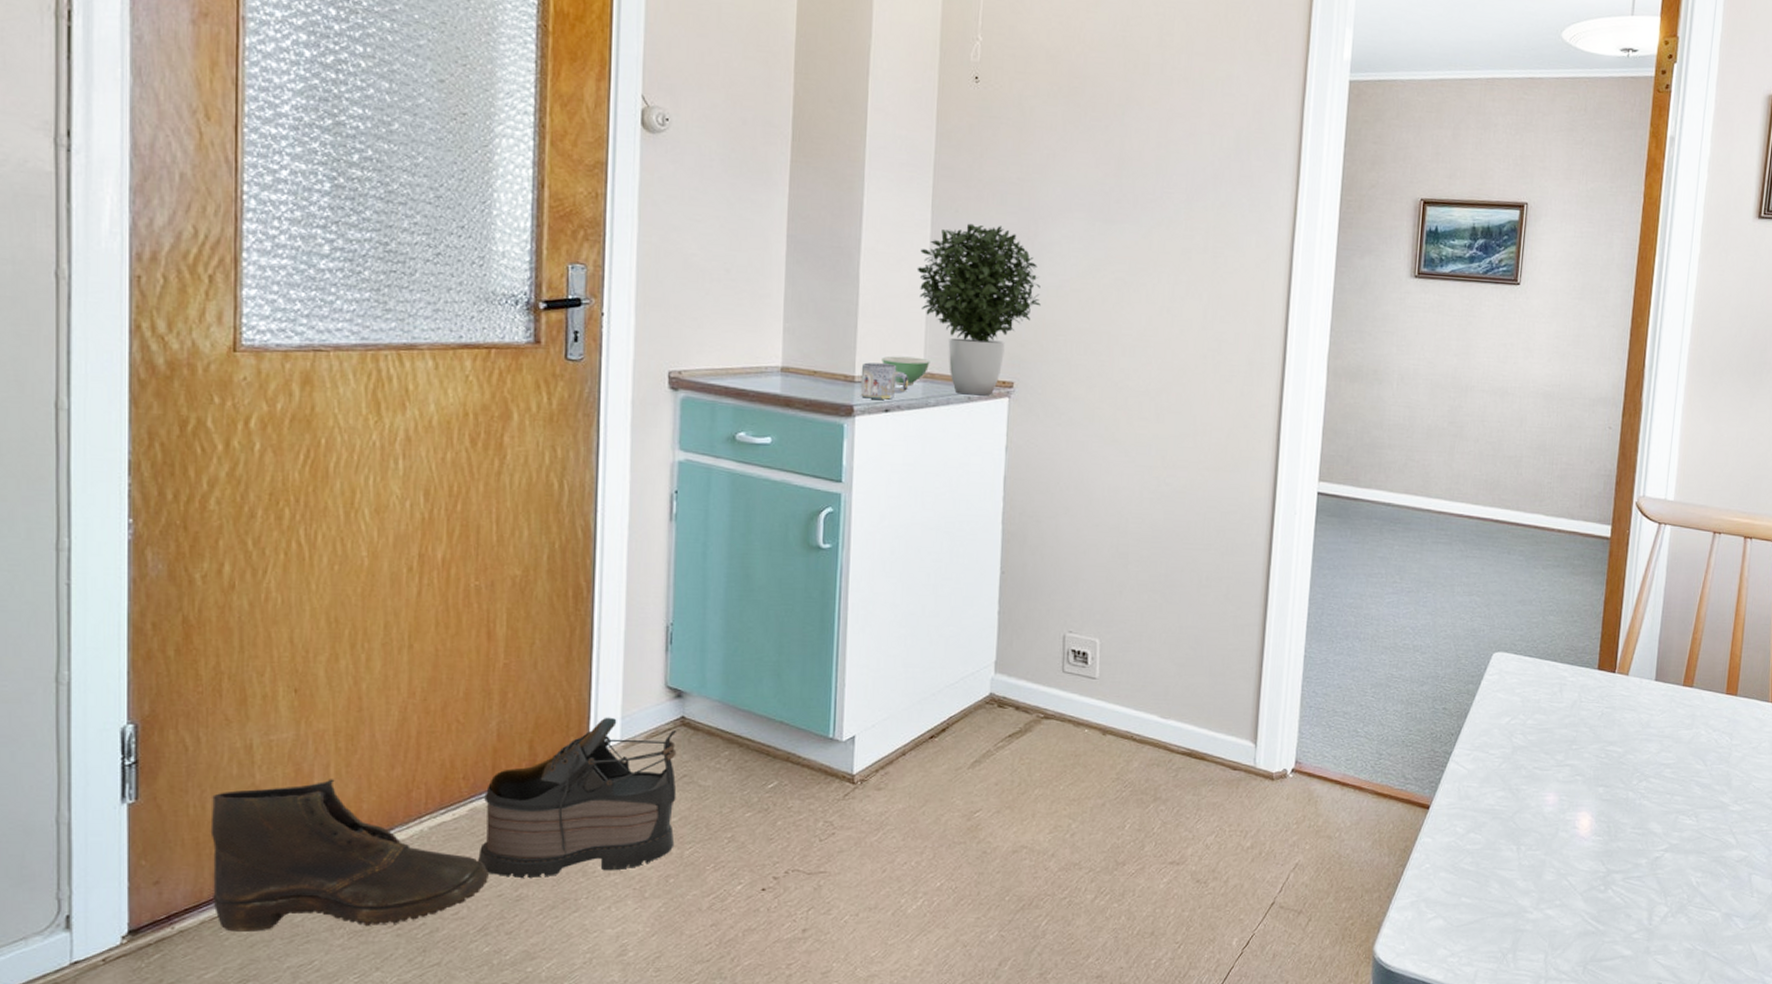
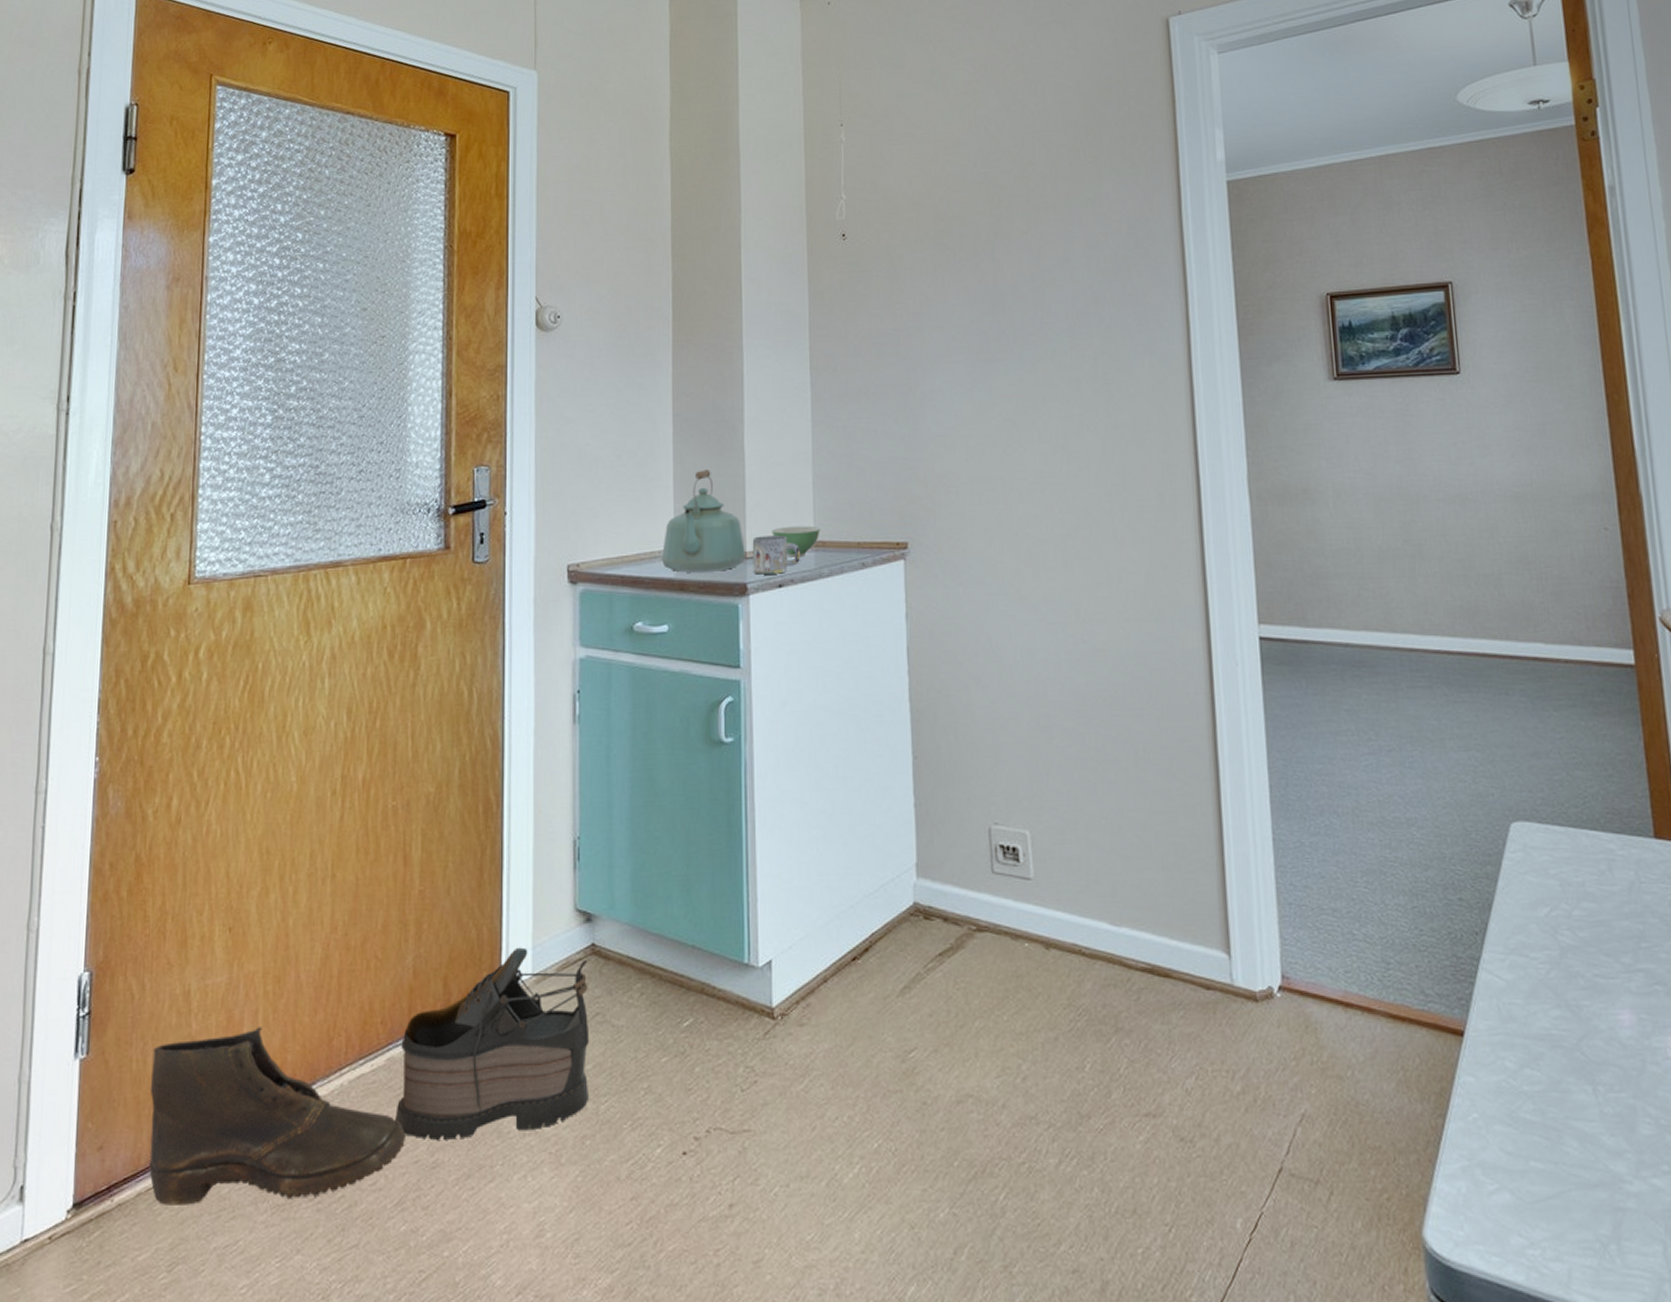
kettle: none [767,293,855,392] -> present [661,469,746,573]
potted plant: present [917,223,1041,396] -> none [800,379,928,561]

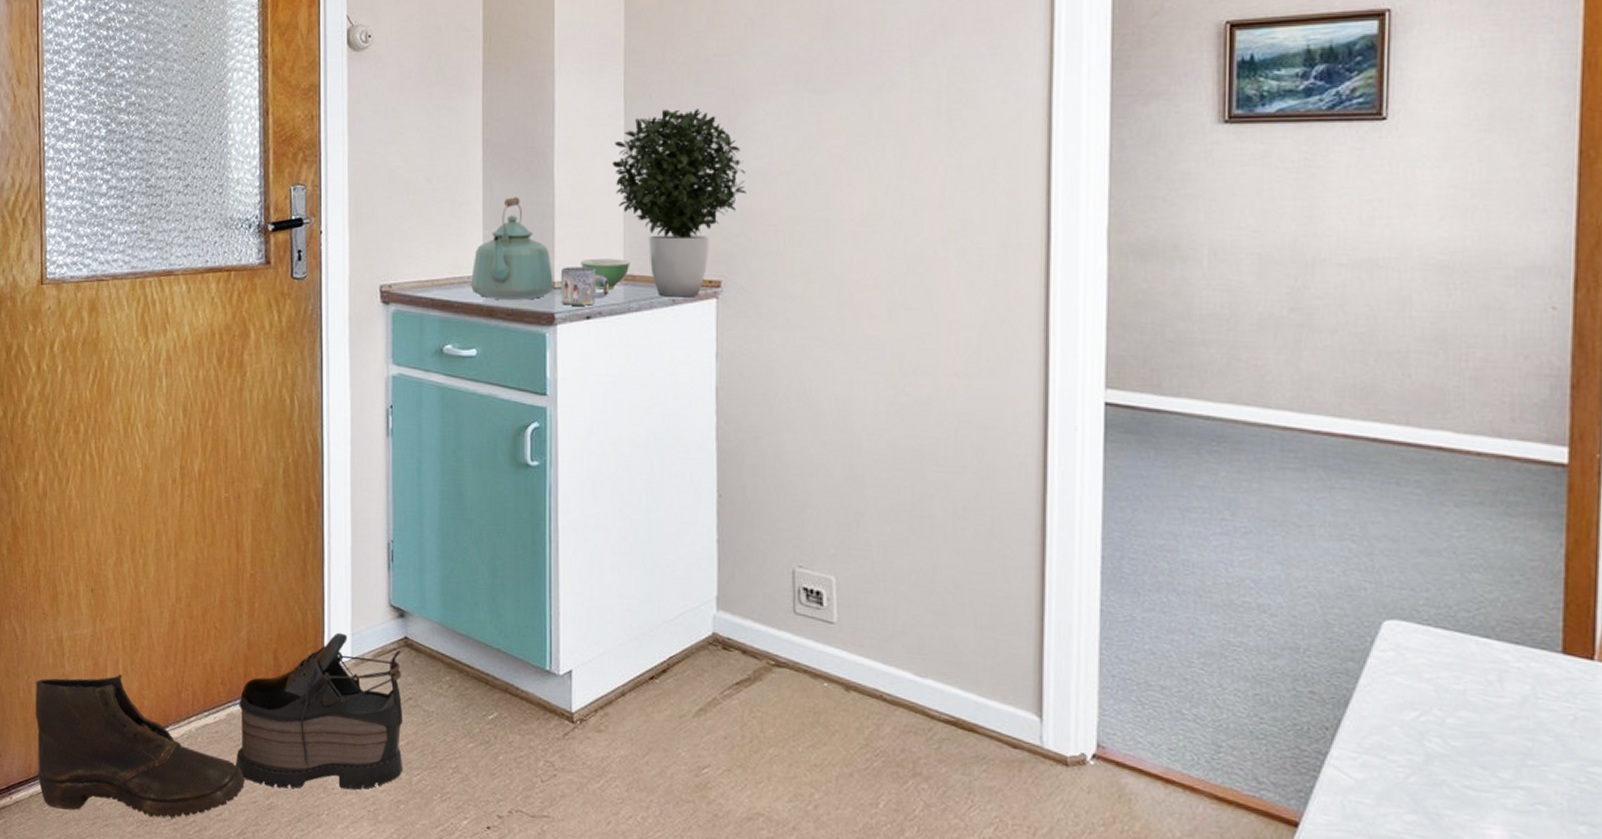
potted plant: none [800,379,928,561] -> present [612,109,746,297]

